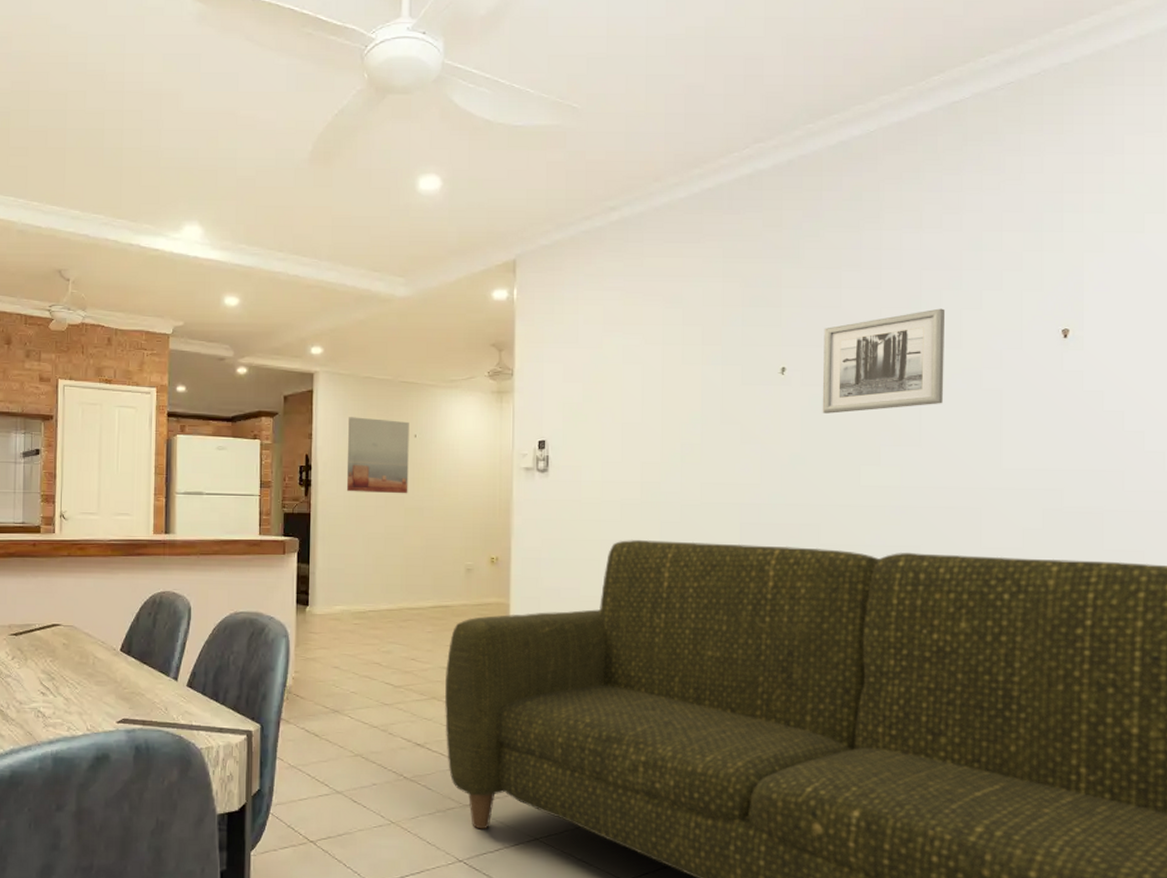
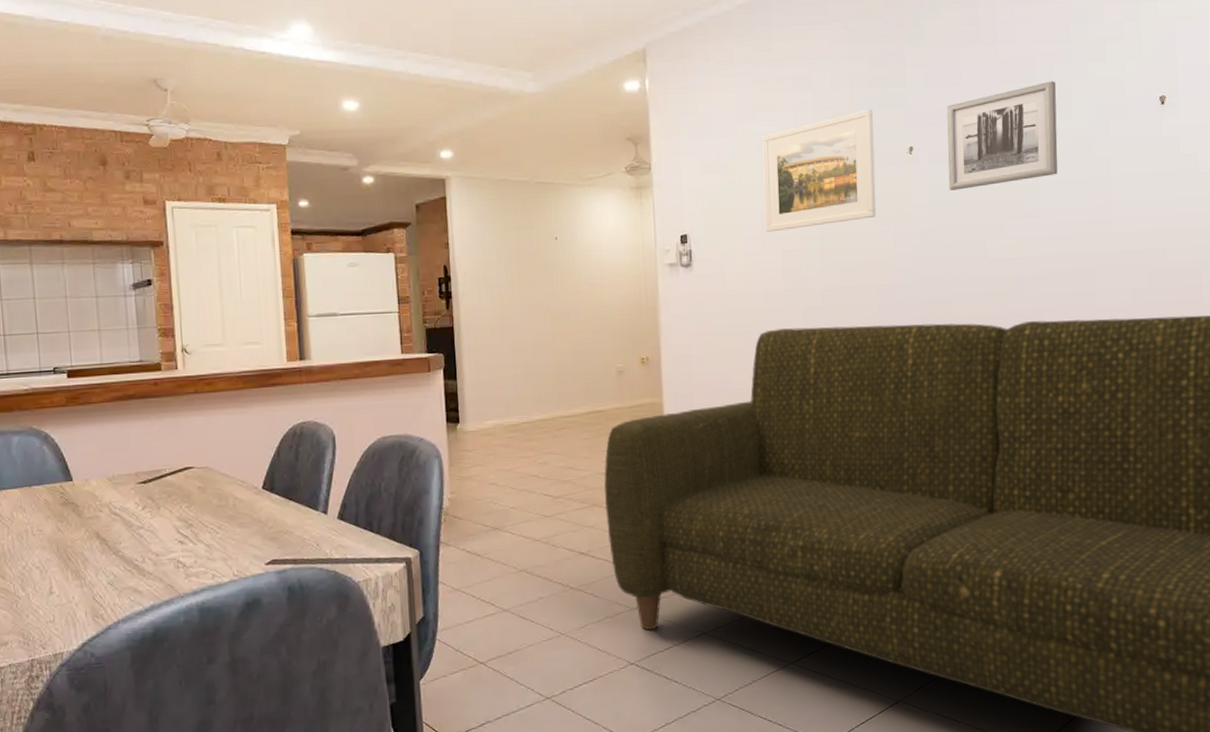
wall art: present [346,417,409,494] -> none [486,222,553,302]
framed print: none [626,328,744,443] -> present [762,109,876,232]

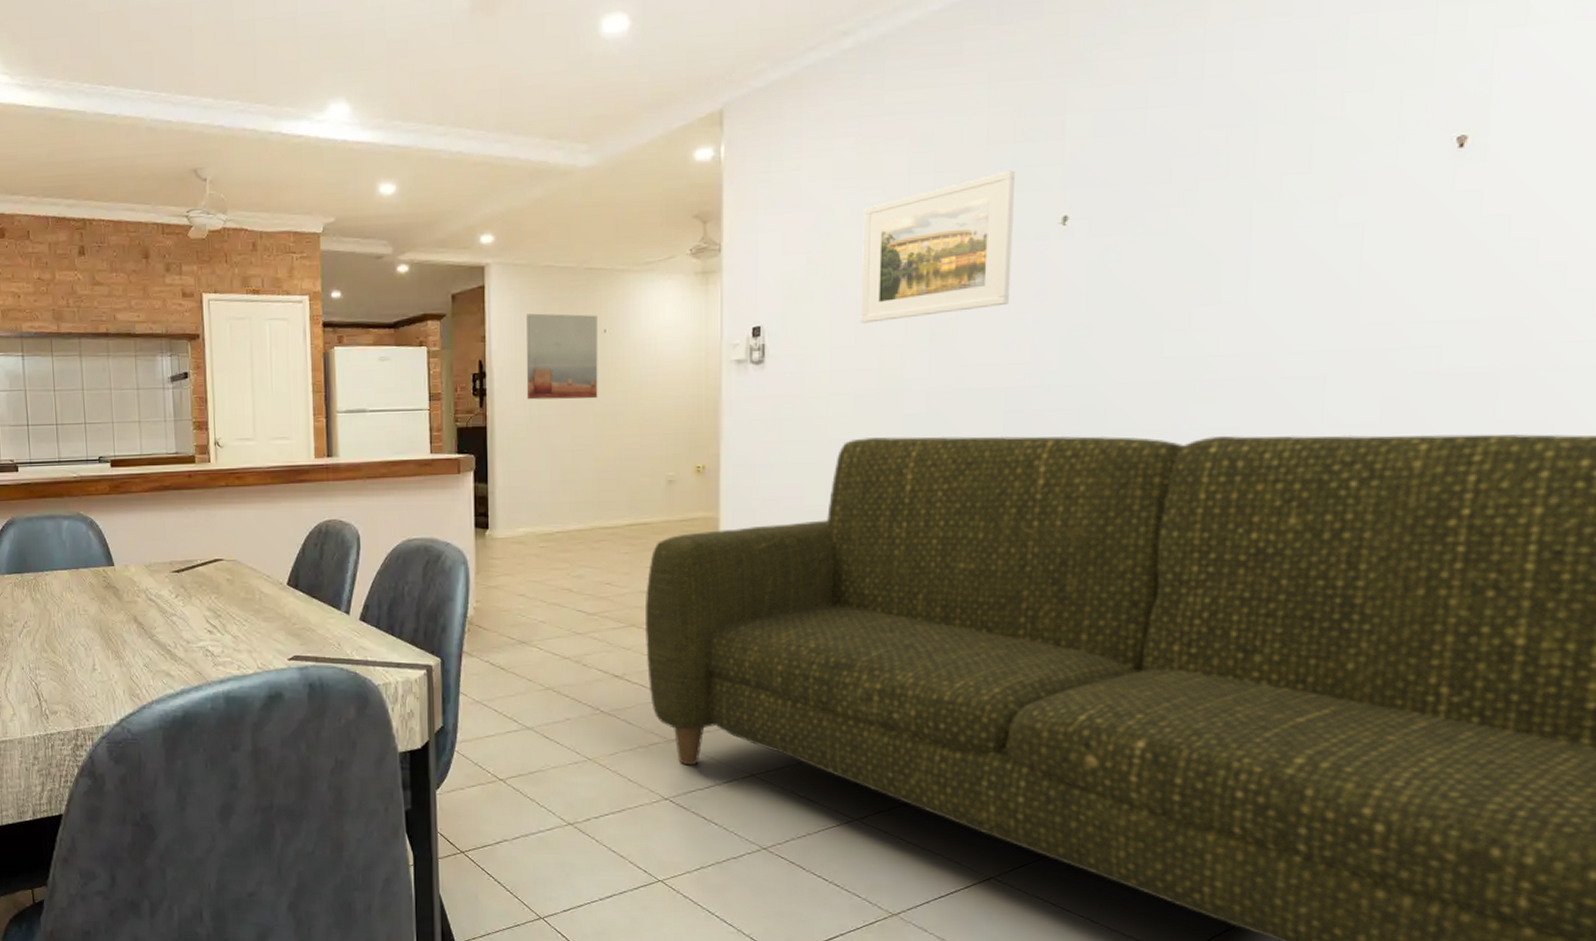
wall art: none [486,222,553,302] -> present [526,313,598,400]
wall art: present [947,81,1058,191] -> none [1115,123,1291,270]

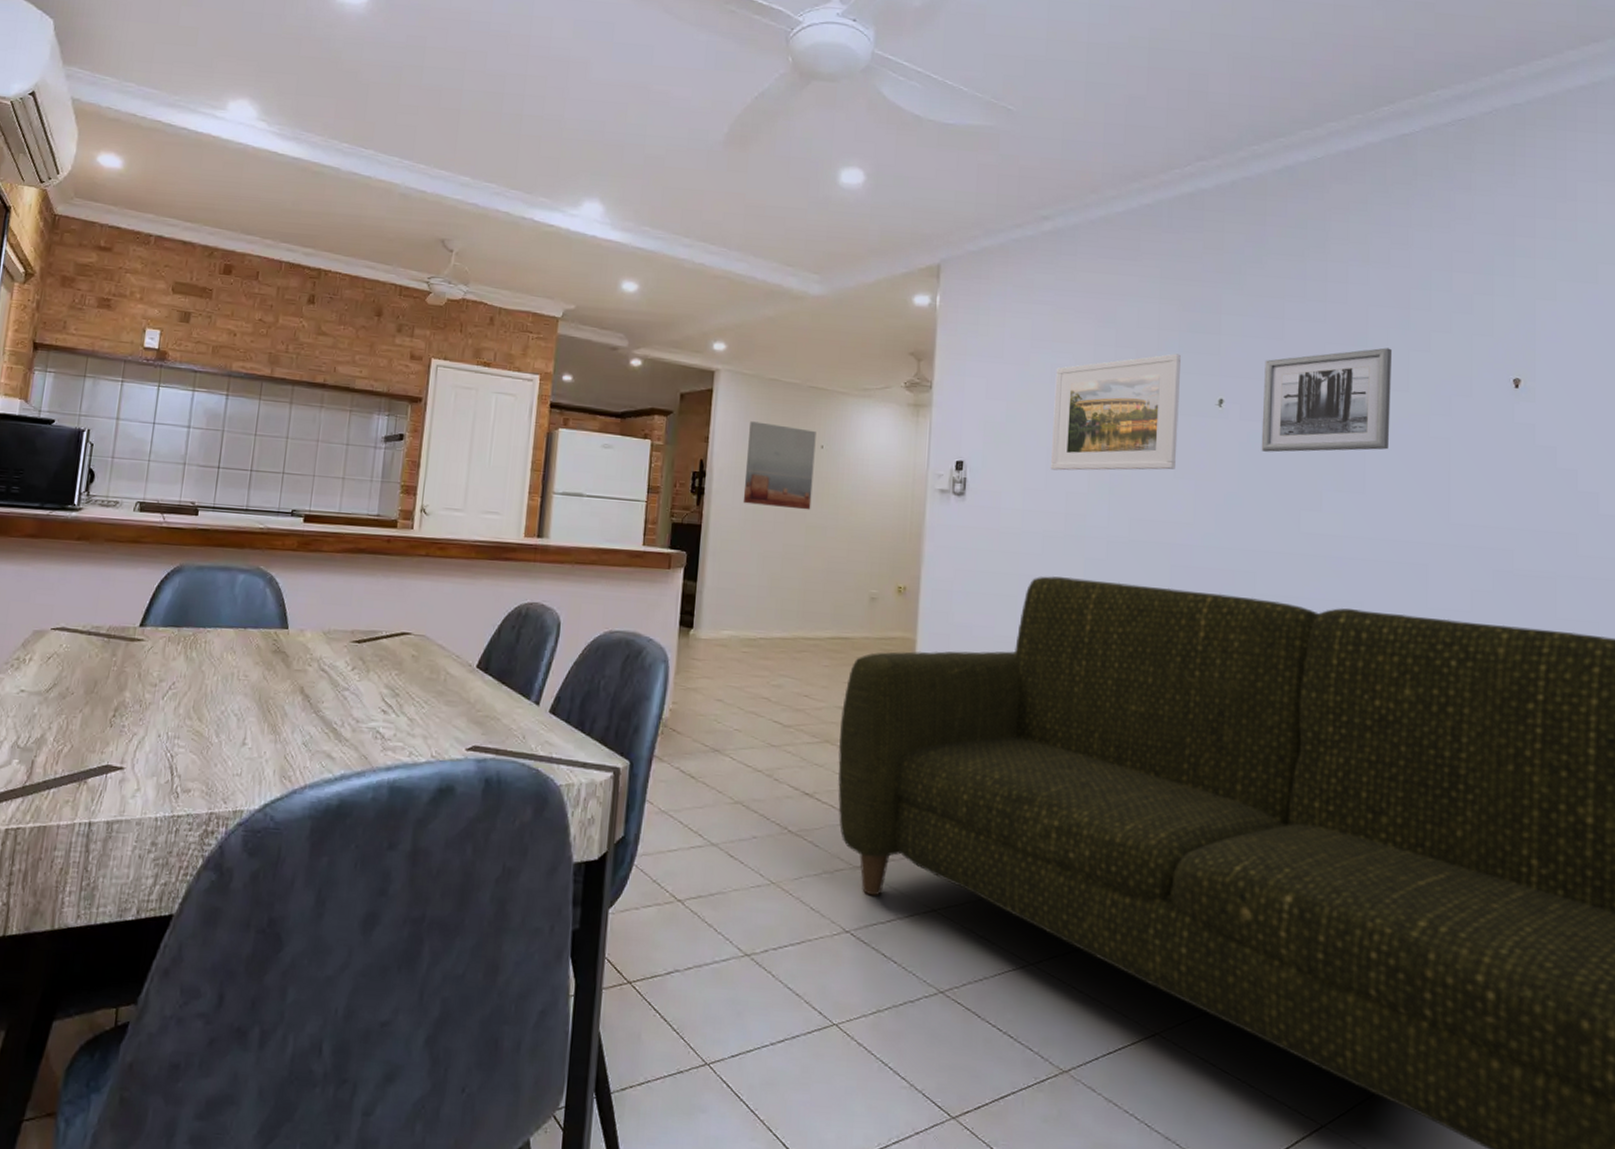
wall art: none [1115,123,1291,270] -> present [1261,347,1393,453]

